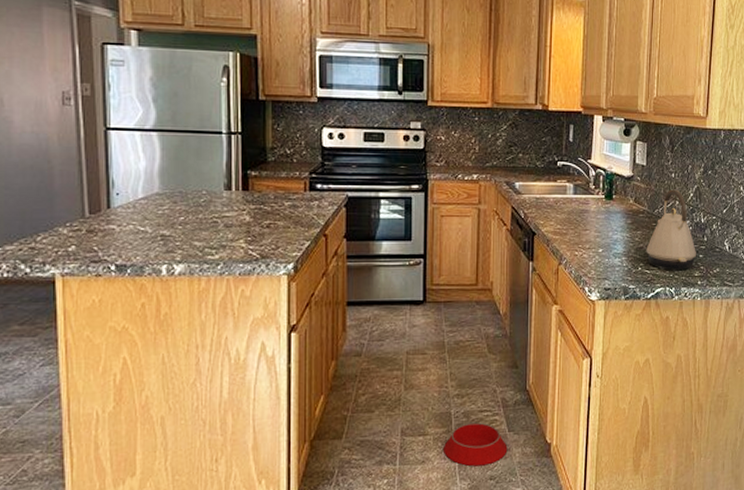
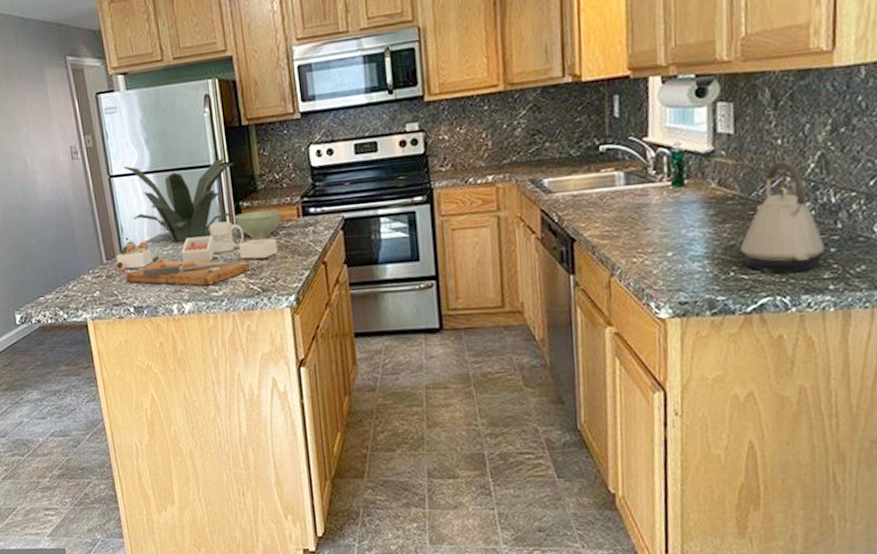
cutting board: none [99,196,281,249] -> present [115,235,278,286]
plant: none [124,120,246,204] -> present [123,158,234,243]
mug: none [212,188,249,217] -> present [209,221,245,253]
bowl: none [240,181,289,208] -> present [233,209,282,240]
pet bowl: present [444,422,508,467] -> none [479,466,559,515]

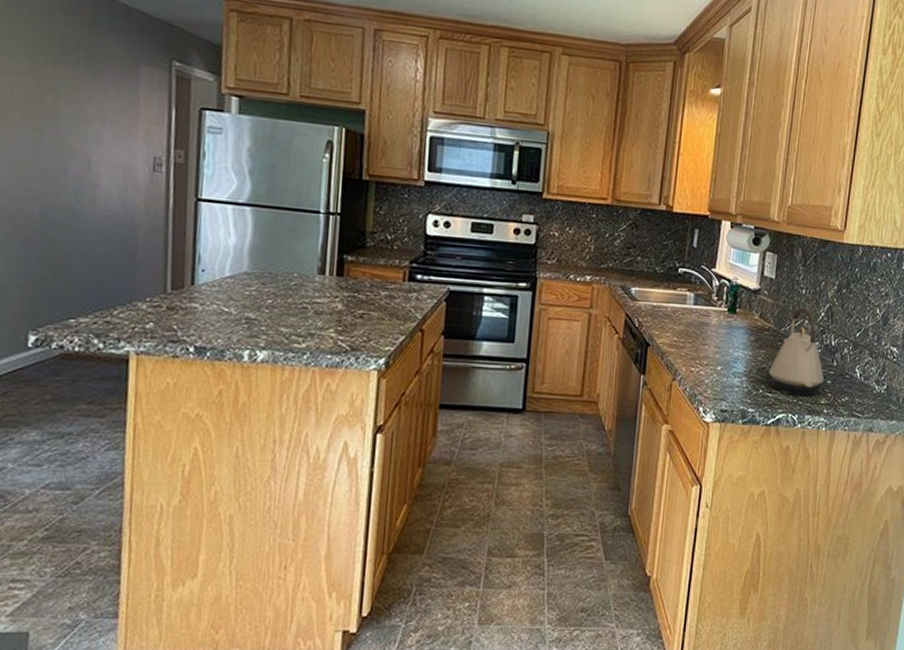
cutting board: present [115,235,278,286] -> none [181,273,377,336]
plant: present [123,158,234,243] -> none [215,192,346,286]
mug: present [209,221,245,253] -> none [304,271,343,304]
bowl: present [233,209,282,240] -> none [334,266,388,297]

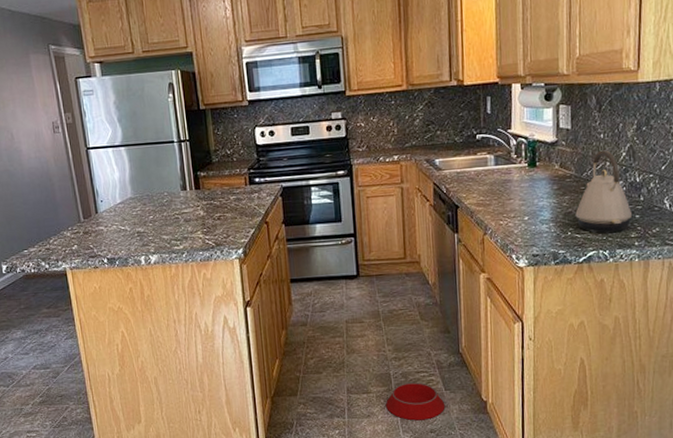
pet bowl: none [532,547,603,596] -> present [386,382,446,421]

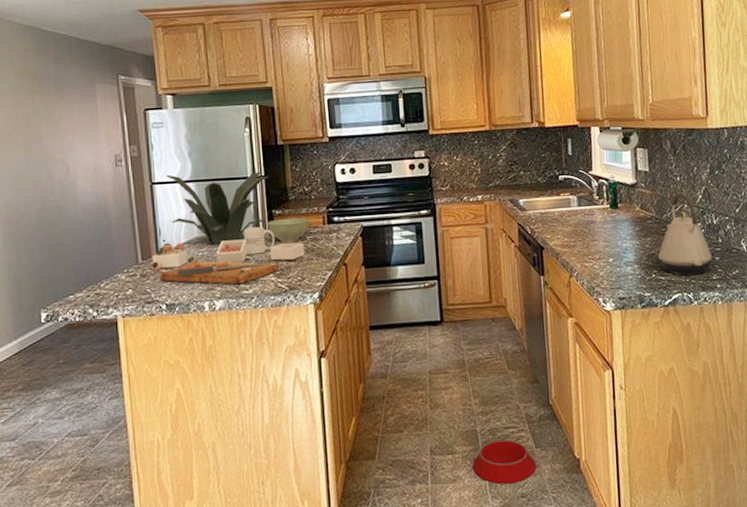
cutting board: none [91,199,229,241] -> present [150,239,305,285]
plant: none [99,136,193,205] -> present [166,172,269,245]
mug: none [172,188,202,214] -> present [243,227,275,255]
bowl: none [192,178,233,204] -> present [266,217,310,244]

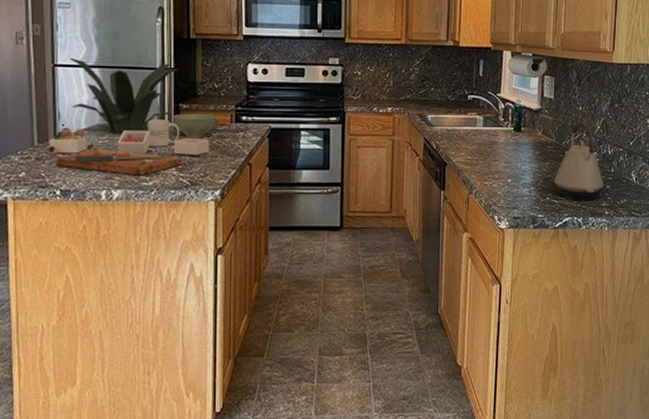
pet bowl: present [473,439,537,484] -> none [359,344,420,387]

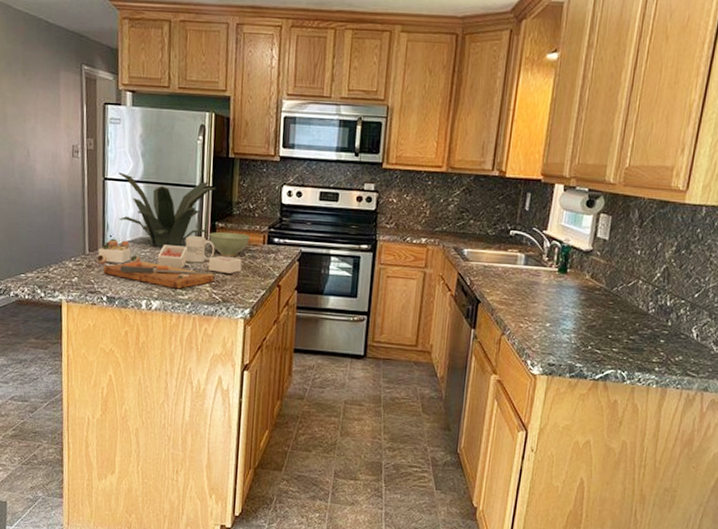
kettle: present [554,122,603,200] -> none [599,267,657,354]

